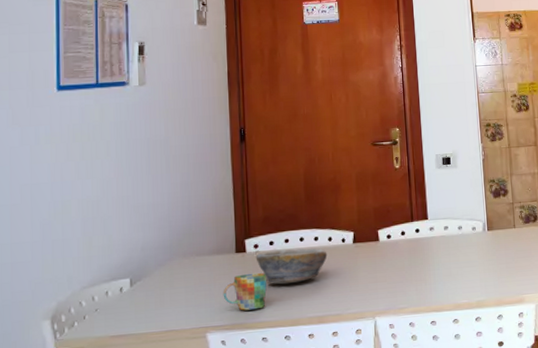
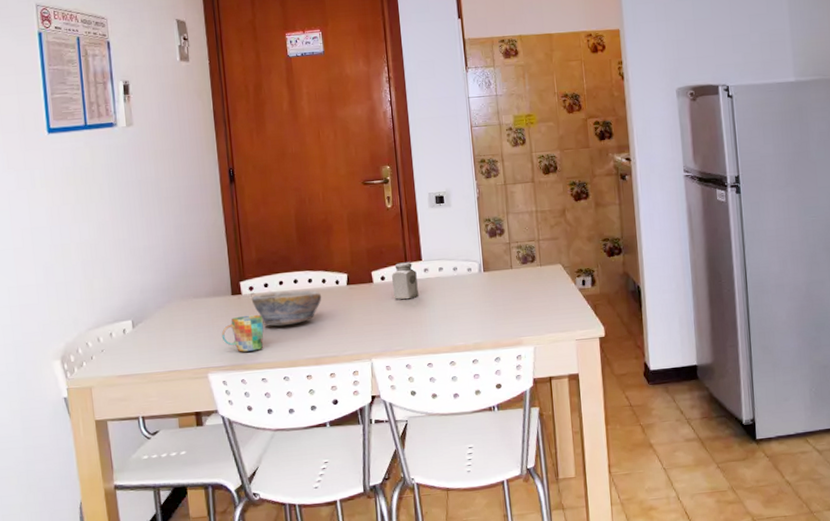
salt shaker: none [398,220,424,258] -> present [392,262,419,299]

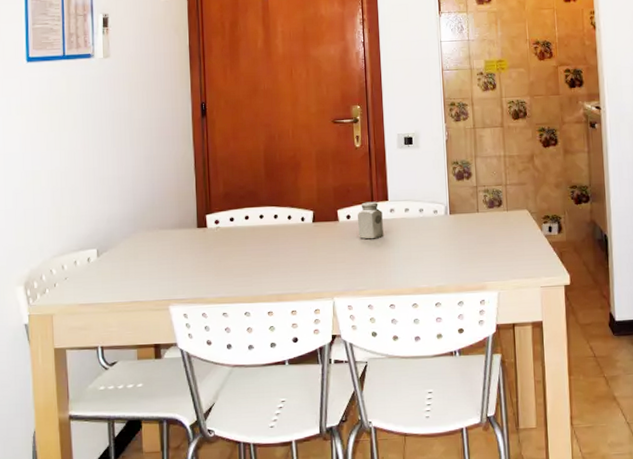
mug: present [221,314,264,352] -> none [185,248,227,286]
bowl: present [251,290,322,327] -> none [216,226,287,261]

